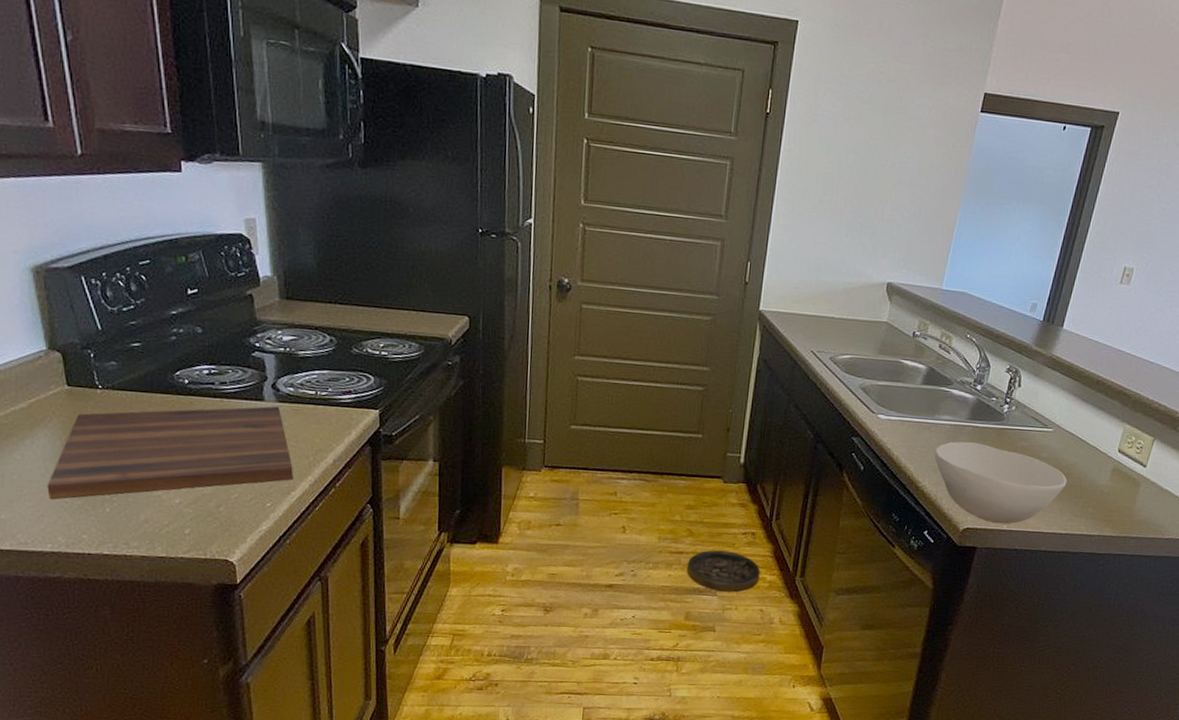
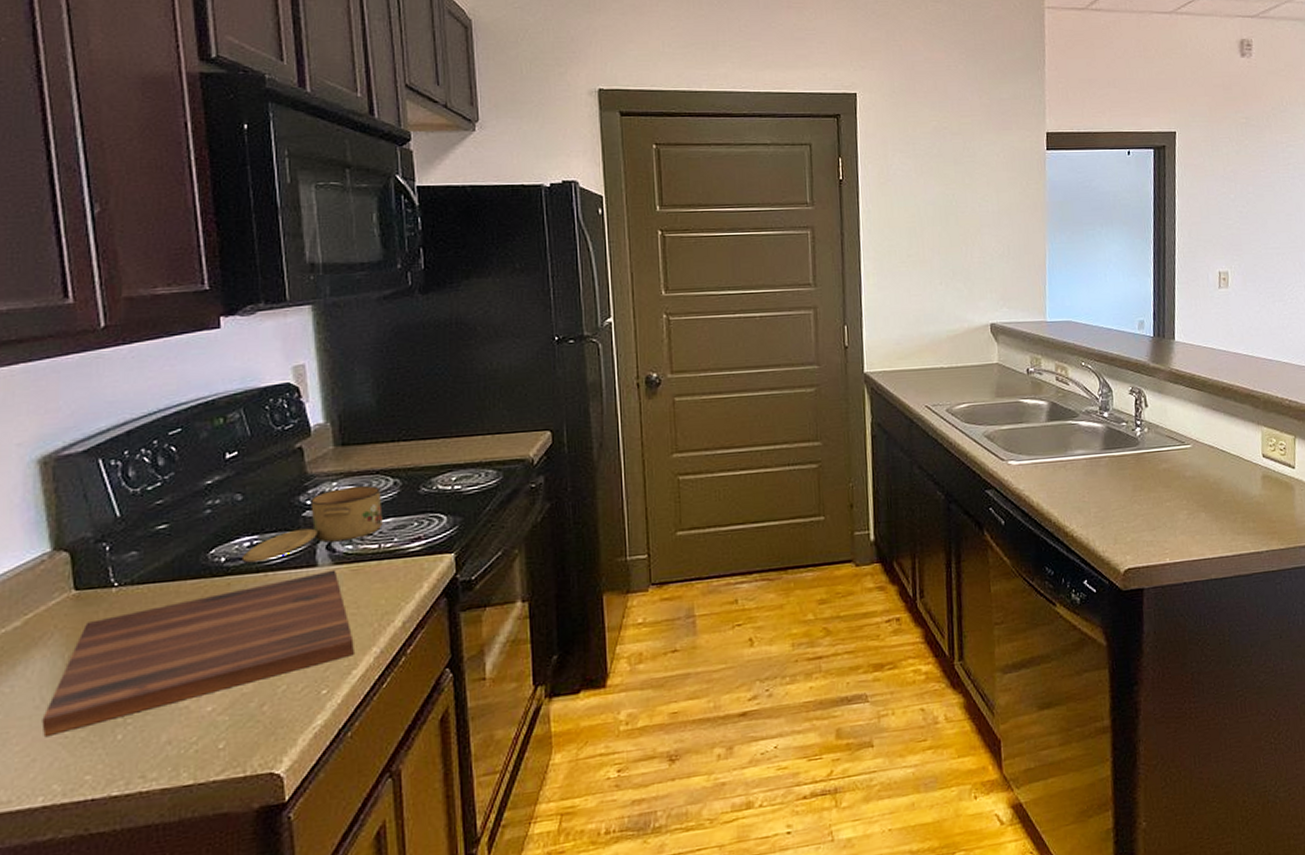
cooking pot: none [202,336,320,389] -> present [241,485,383,563]
pet bowl: present [687,550,760,592] -> none [830,645,914,696]
bowl: present [934,441,1067,524] -> none [1075,472,1220,558]

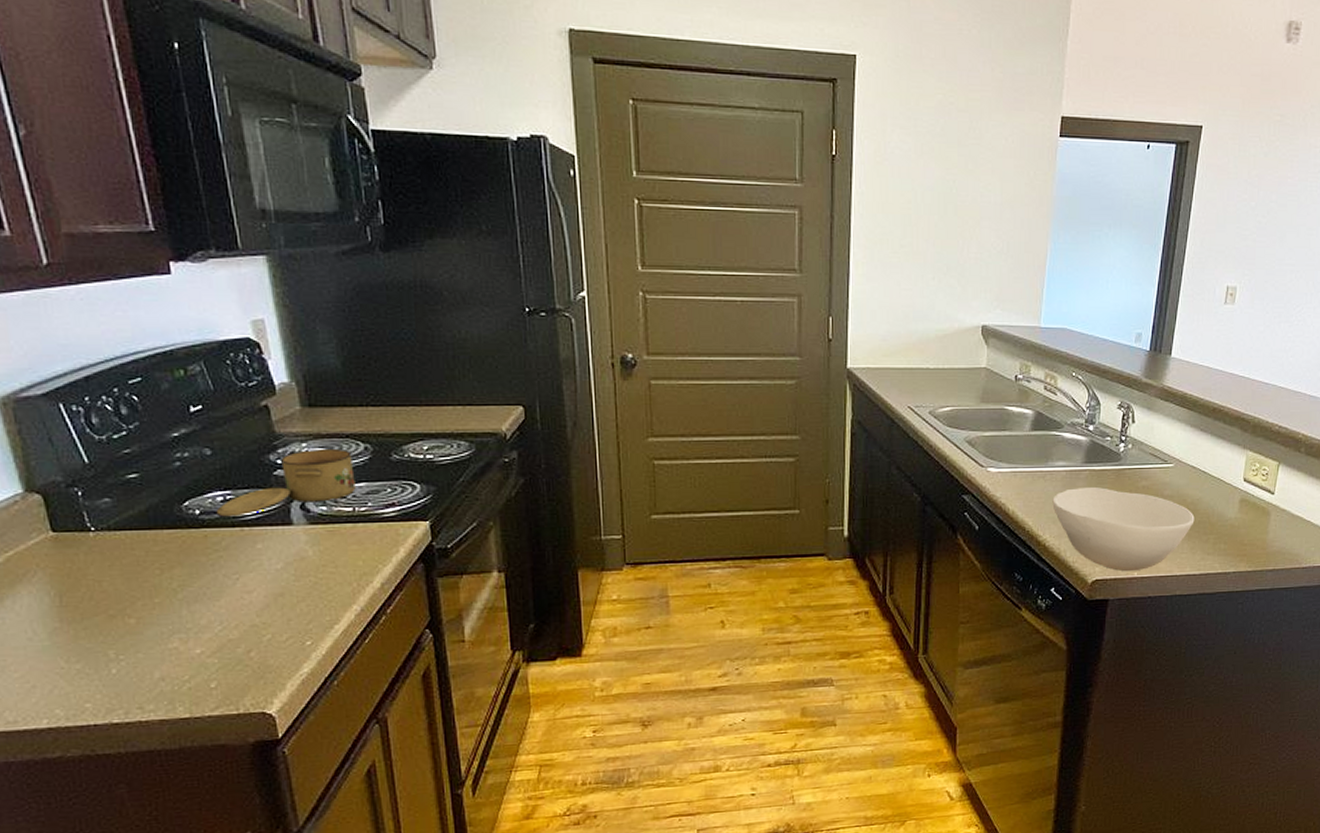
cutting board: present [42,569,354,736] -> none [36,529,335,666]
bowl: none [1075,472,1220,558] -> present [1052,486,1195,572]

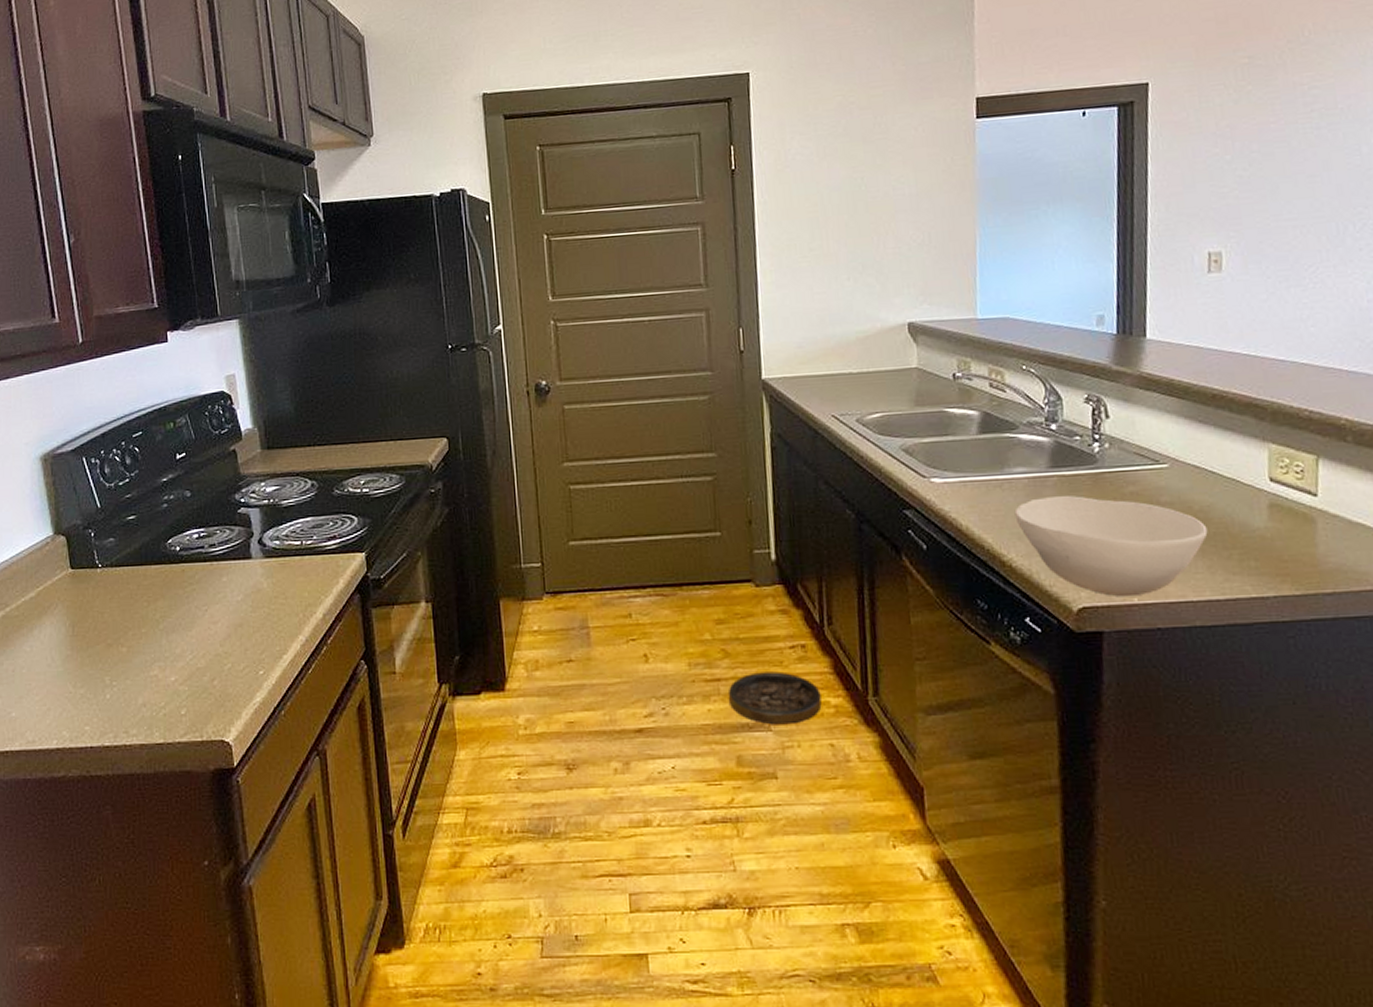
cooking pot: present [216,448,356,517] -> none [192,486,304,553]
pet bowl: none [798,635,879,680] -> present [729,671,822,725]

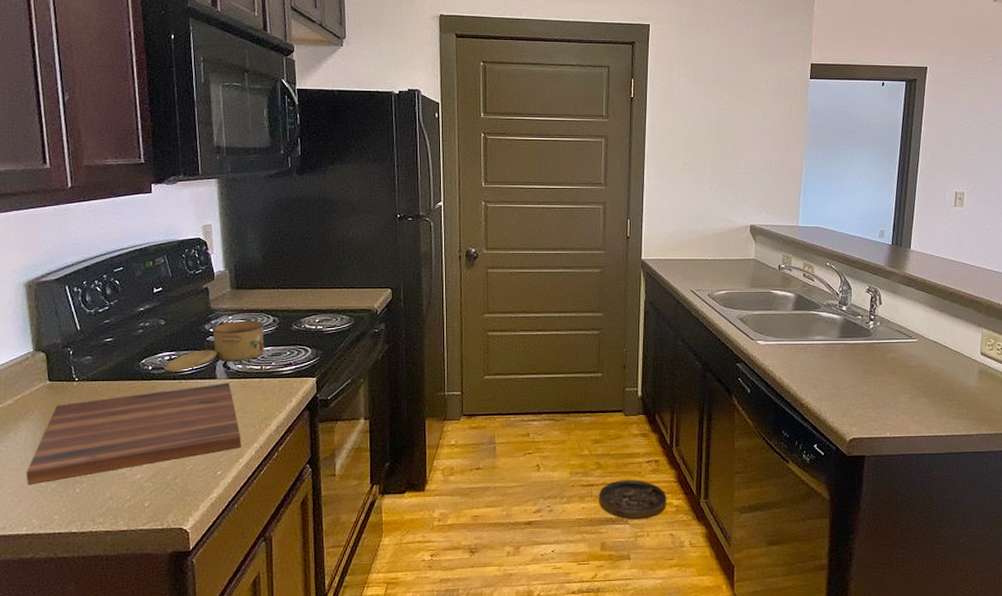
cutting board: none [53,562,284,690] -> present [26,382,241,484]
cooking pot: none [192,486,304,553] -> present [163,320,265,372]
bowl: present [1014,495,1208,597] -> none [813,357,939,432]

